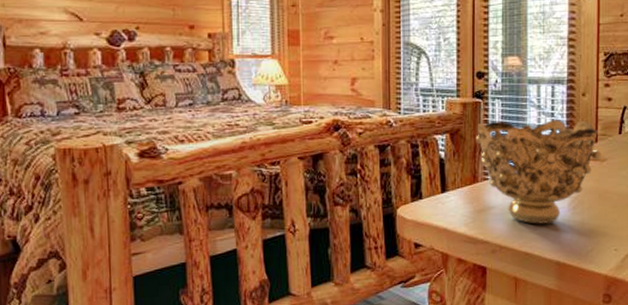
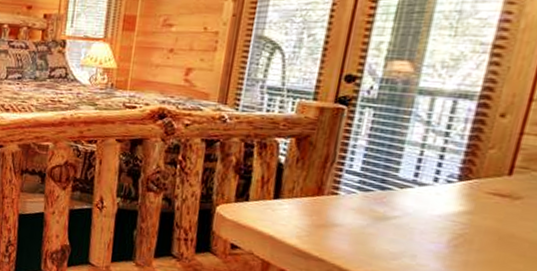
decorative bowl: present [475,119,602,224] -> none [329,131,516,257]

